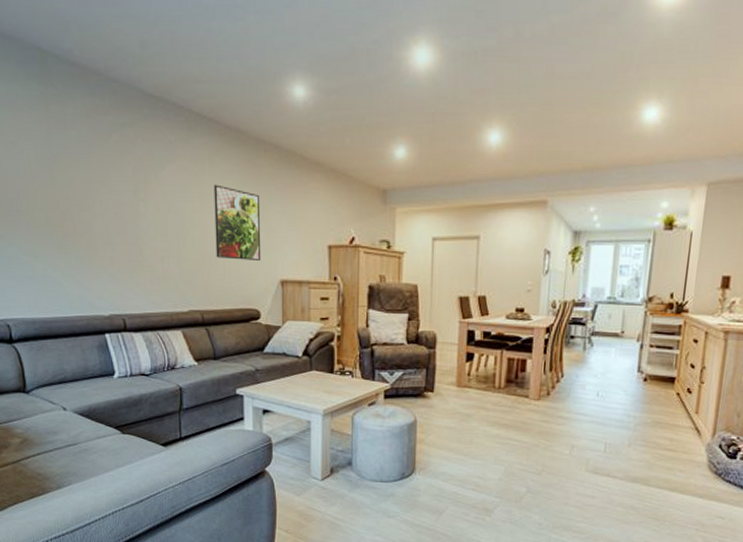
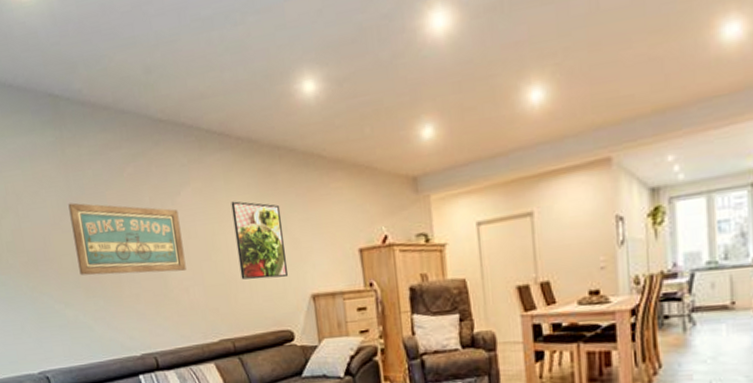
wall art: none [47,159,163,241] -> present [68,202,186,276]

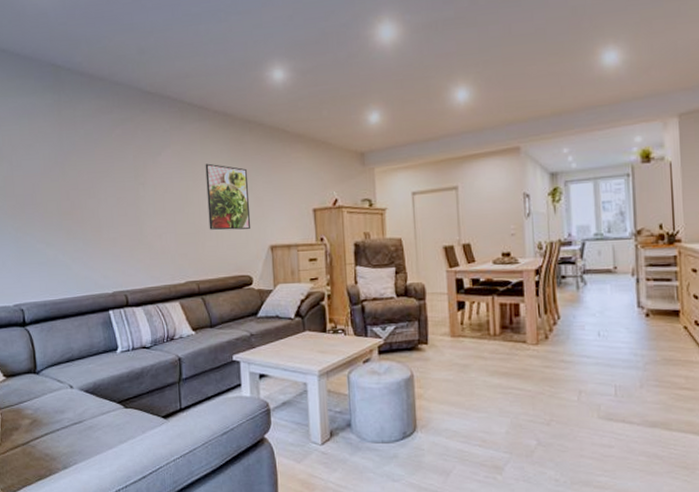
wall art: present [68,202,186,276] -> none [59,156,161,220]

